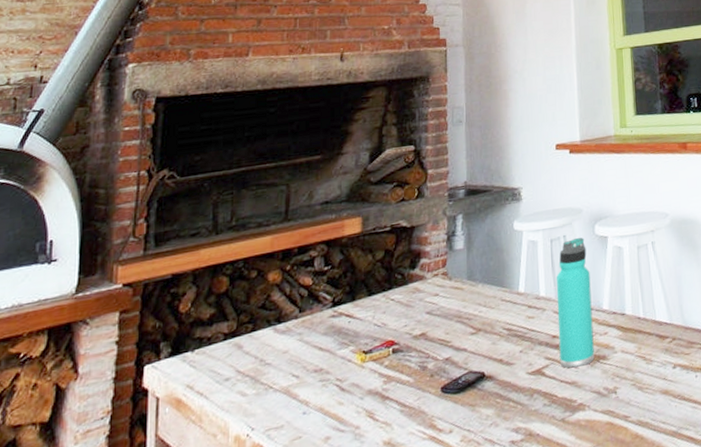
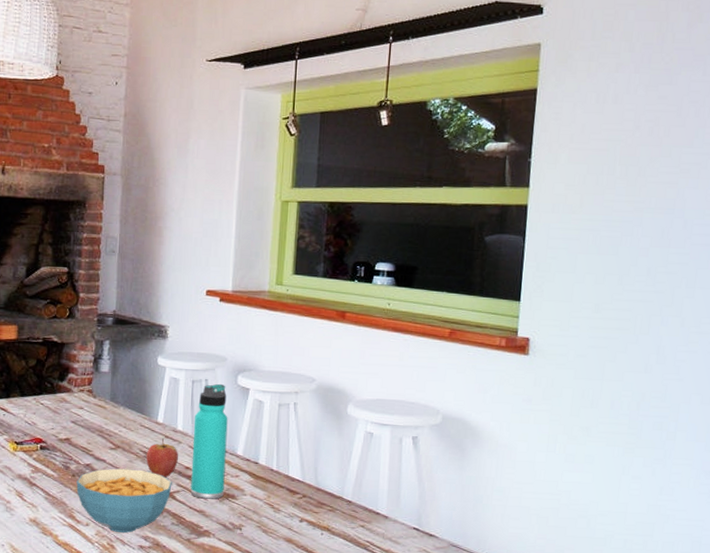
cereal bowl: none [435,350,540,432] -> present [76,468,172,533]
fruit: none [510,309,545,354] -> present [146,438,179,478]

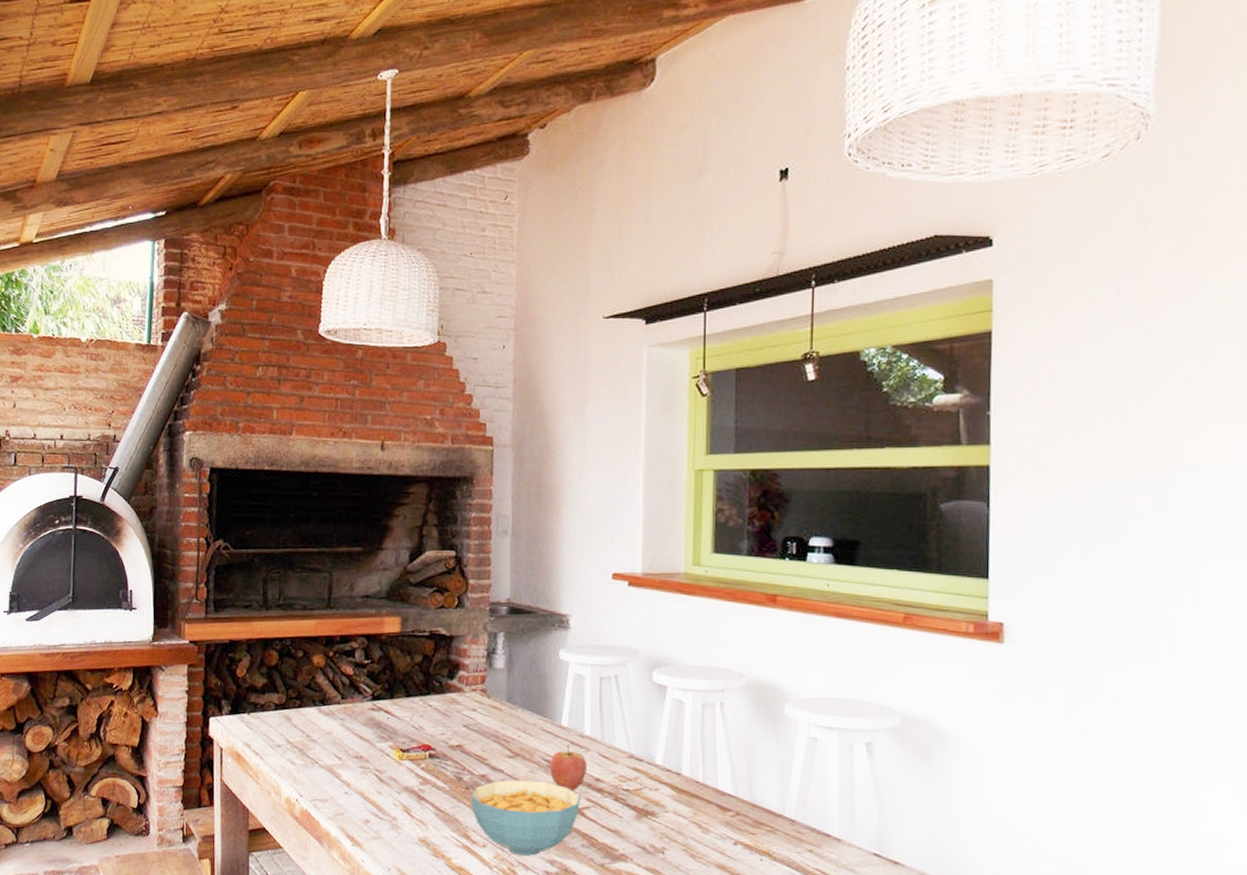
thermos bottle: present [190,383,228,499] -> none [602,680,643,817]

